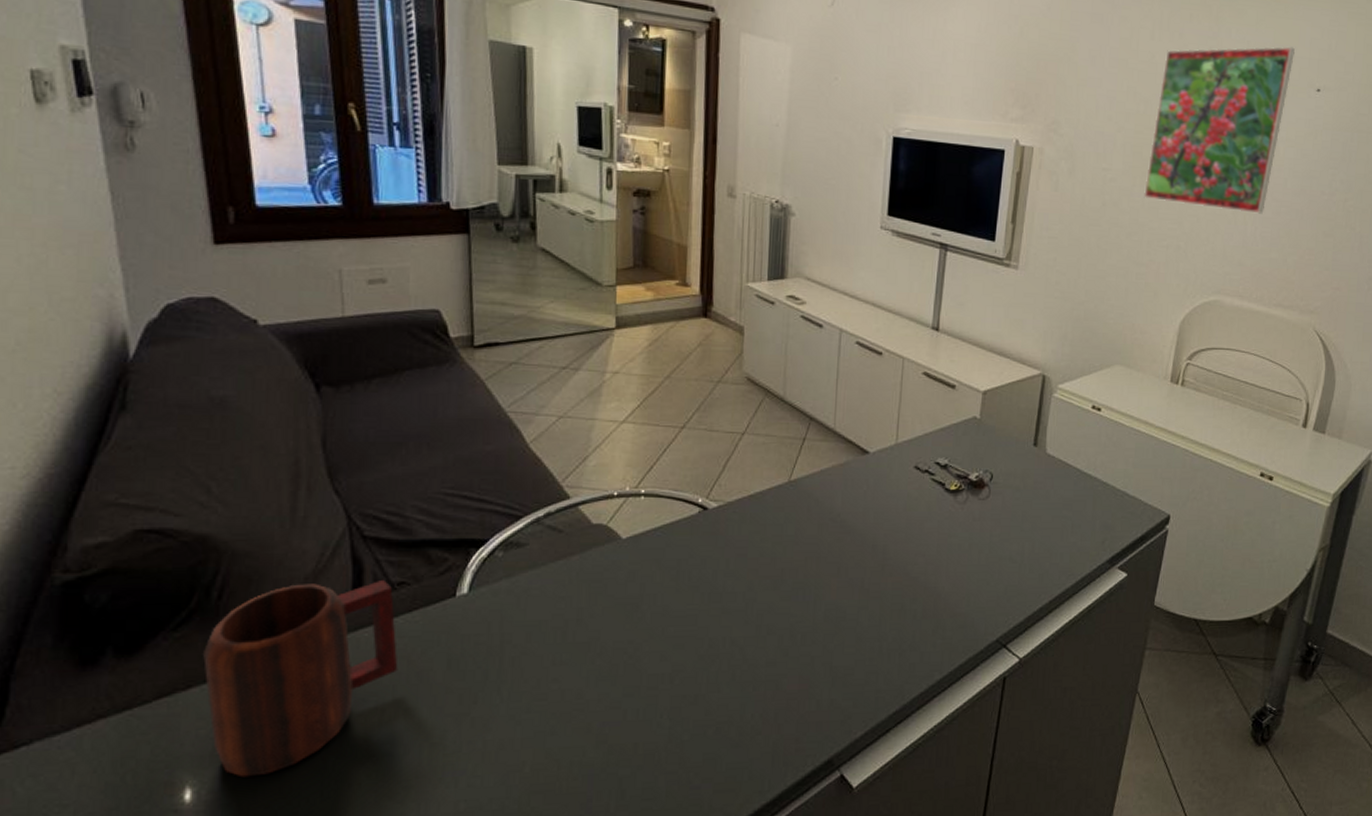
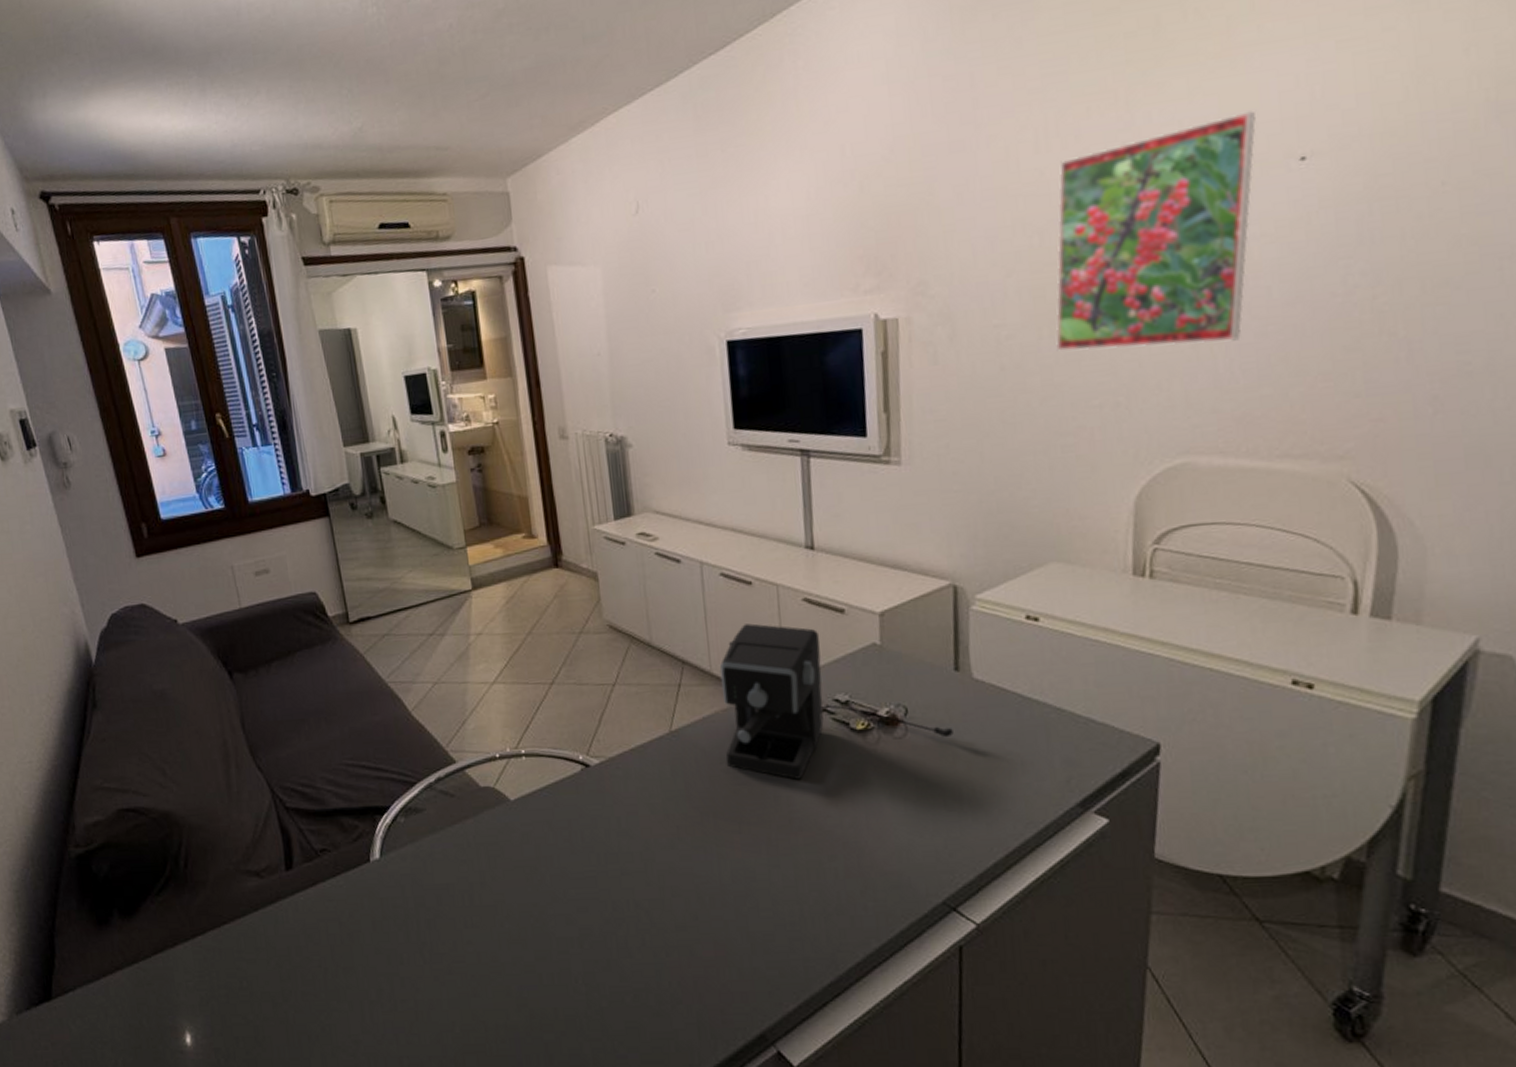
mug: present [203,579,398,778] -> none [181,847,333,1026]
coffee maker: none [835,389,1025,531] -> present [719,623,953,780]

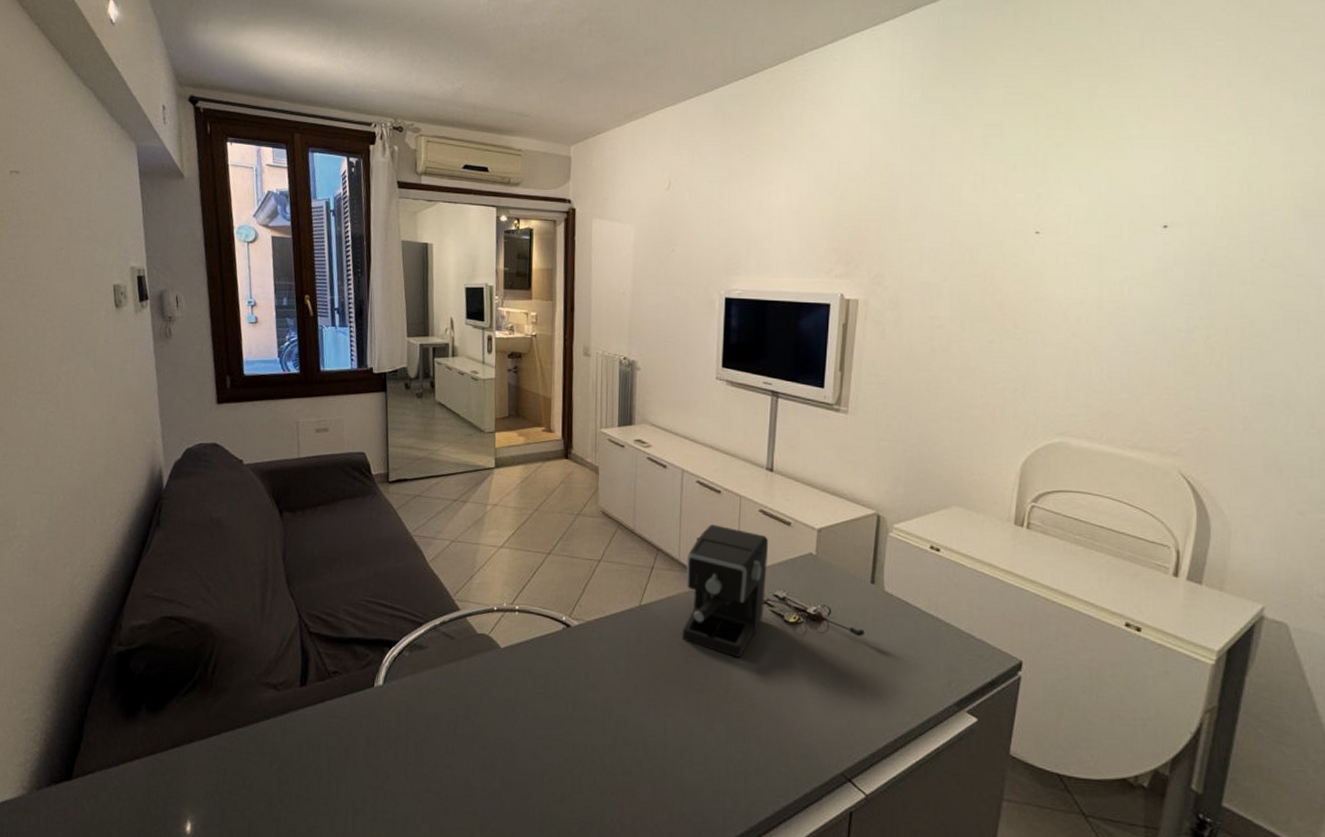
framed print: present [1056,110,1256,353] -> none [974,186,1134,354]

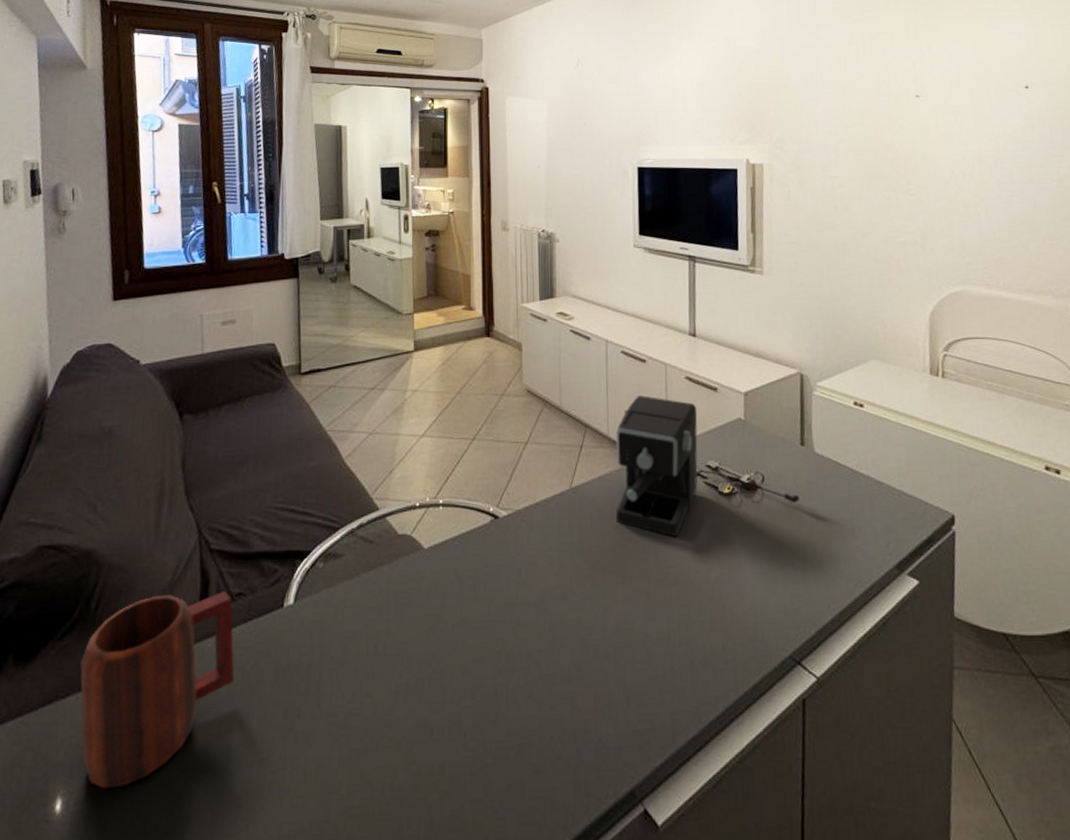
mug: none [201,667,332,819] -> present [80,590,235,789]

